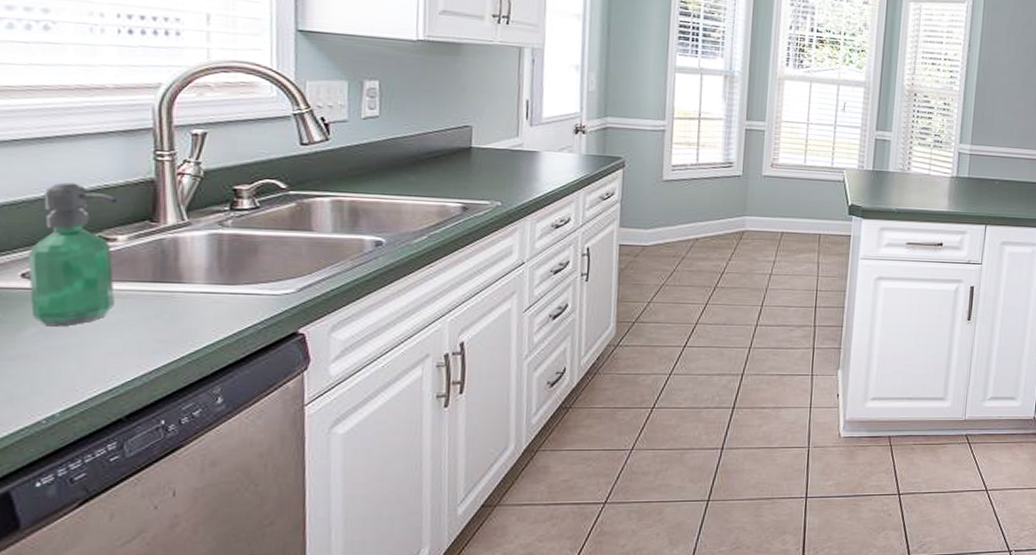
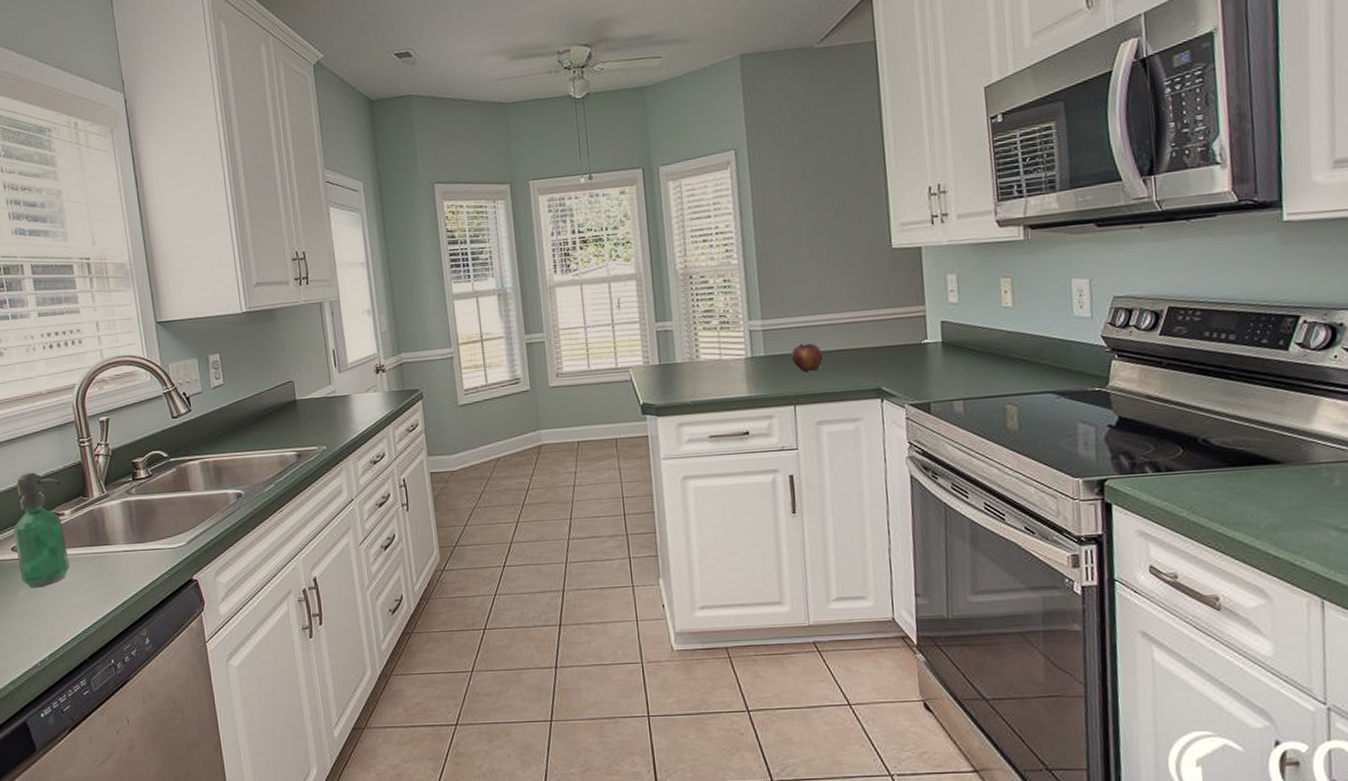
fruit: none [990,171,1017,197] -> present [791,343,824,372]

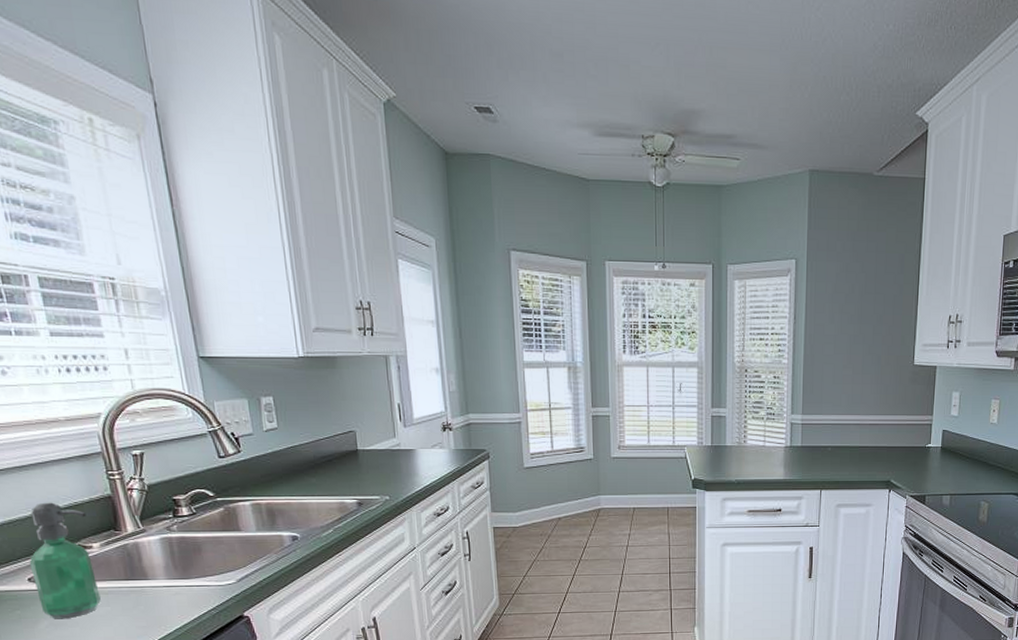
fruit: present [791,343,824,372] -> none [822,438,848,462]

